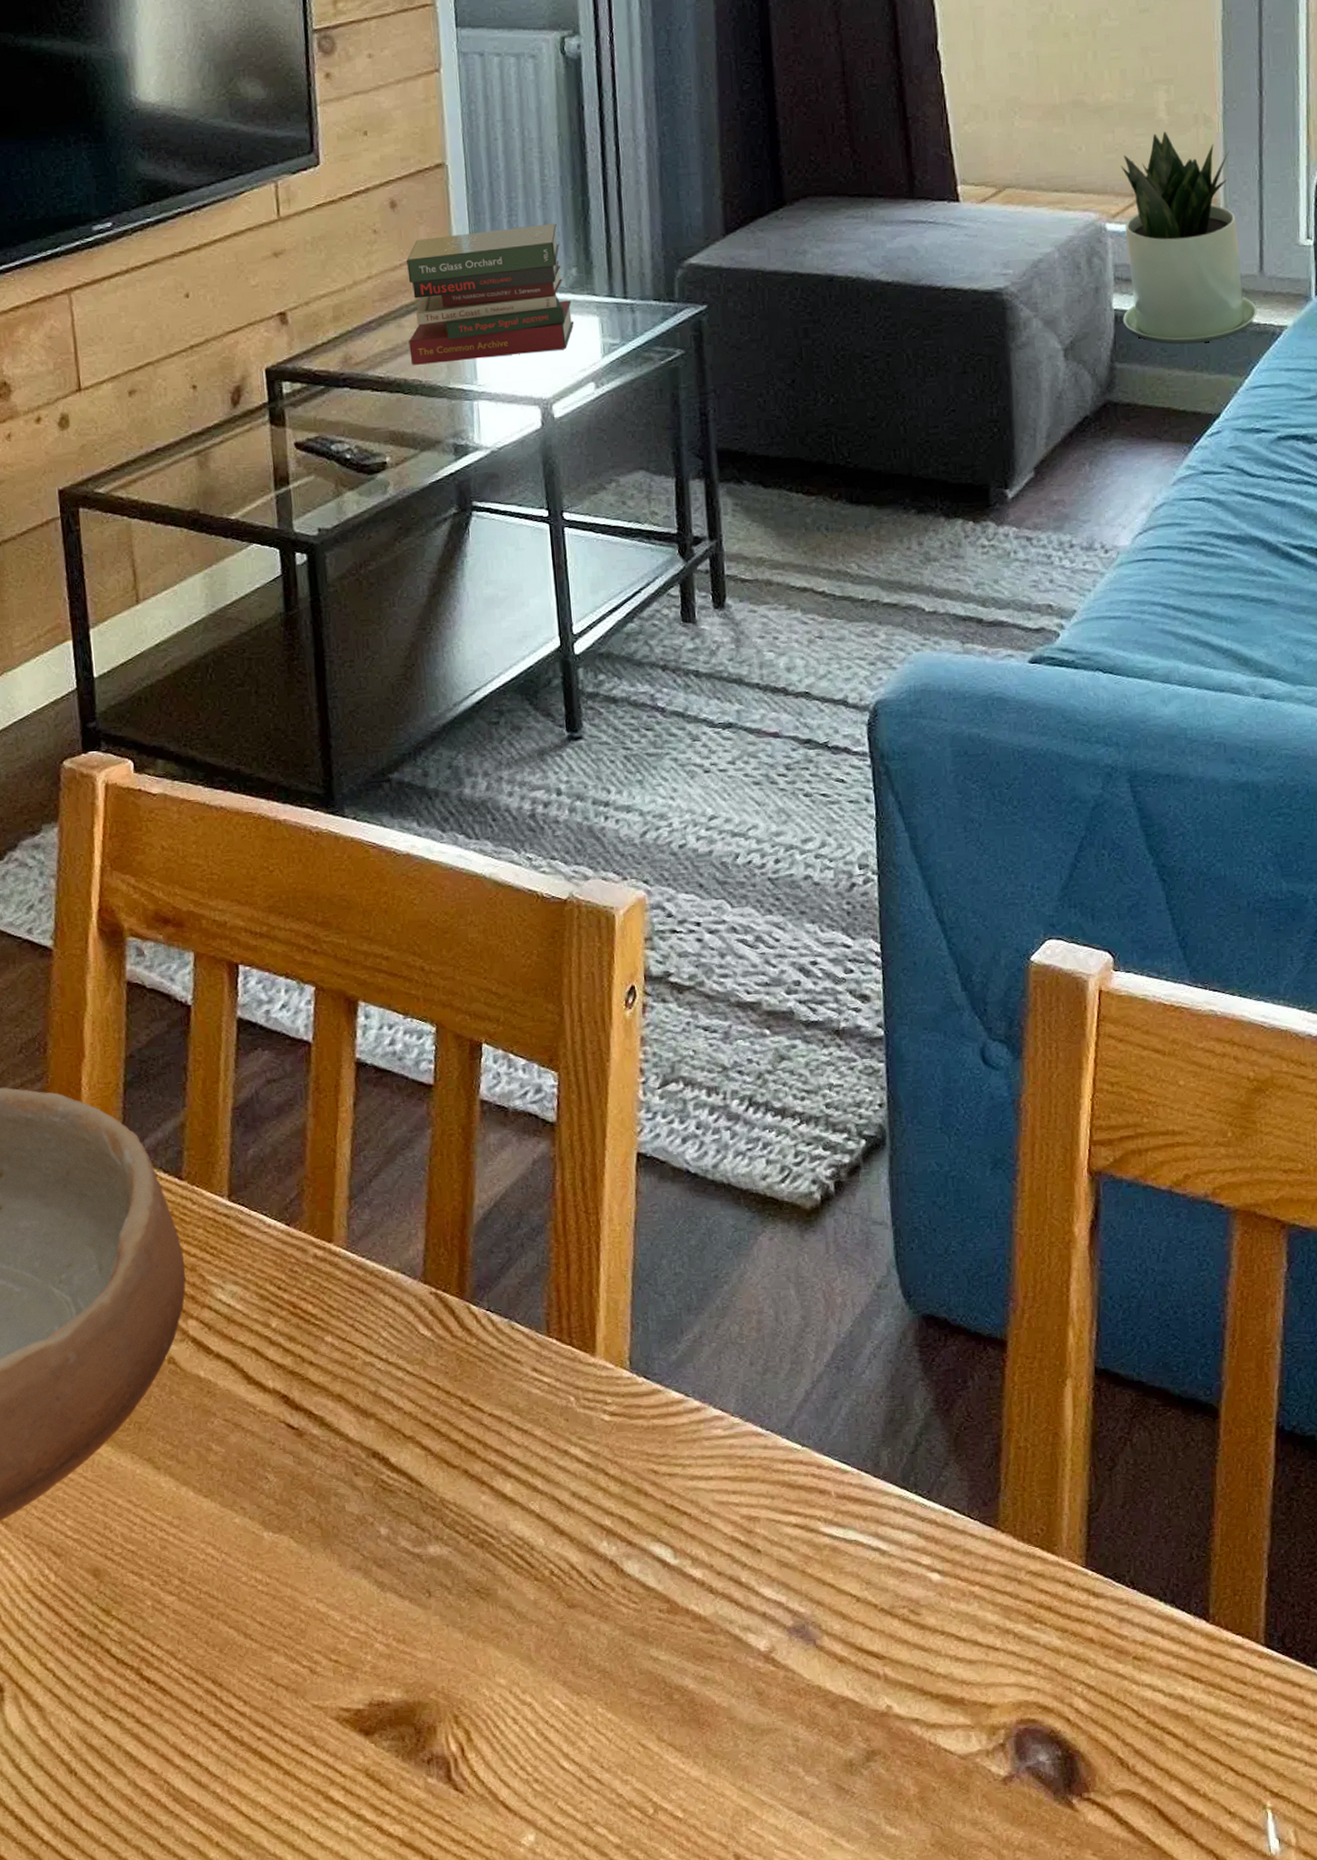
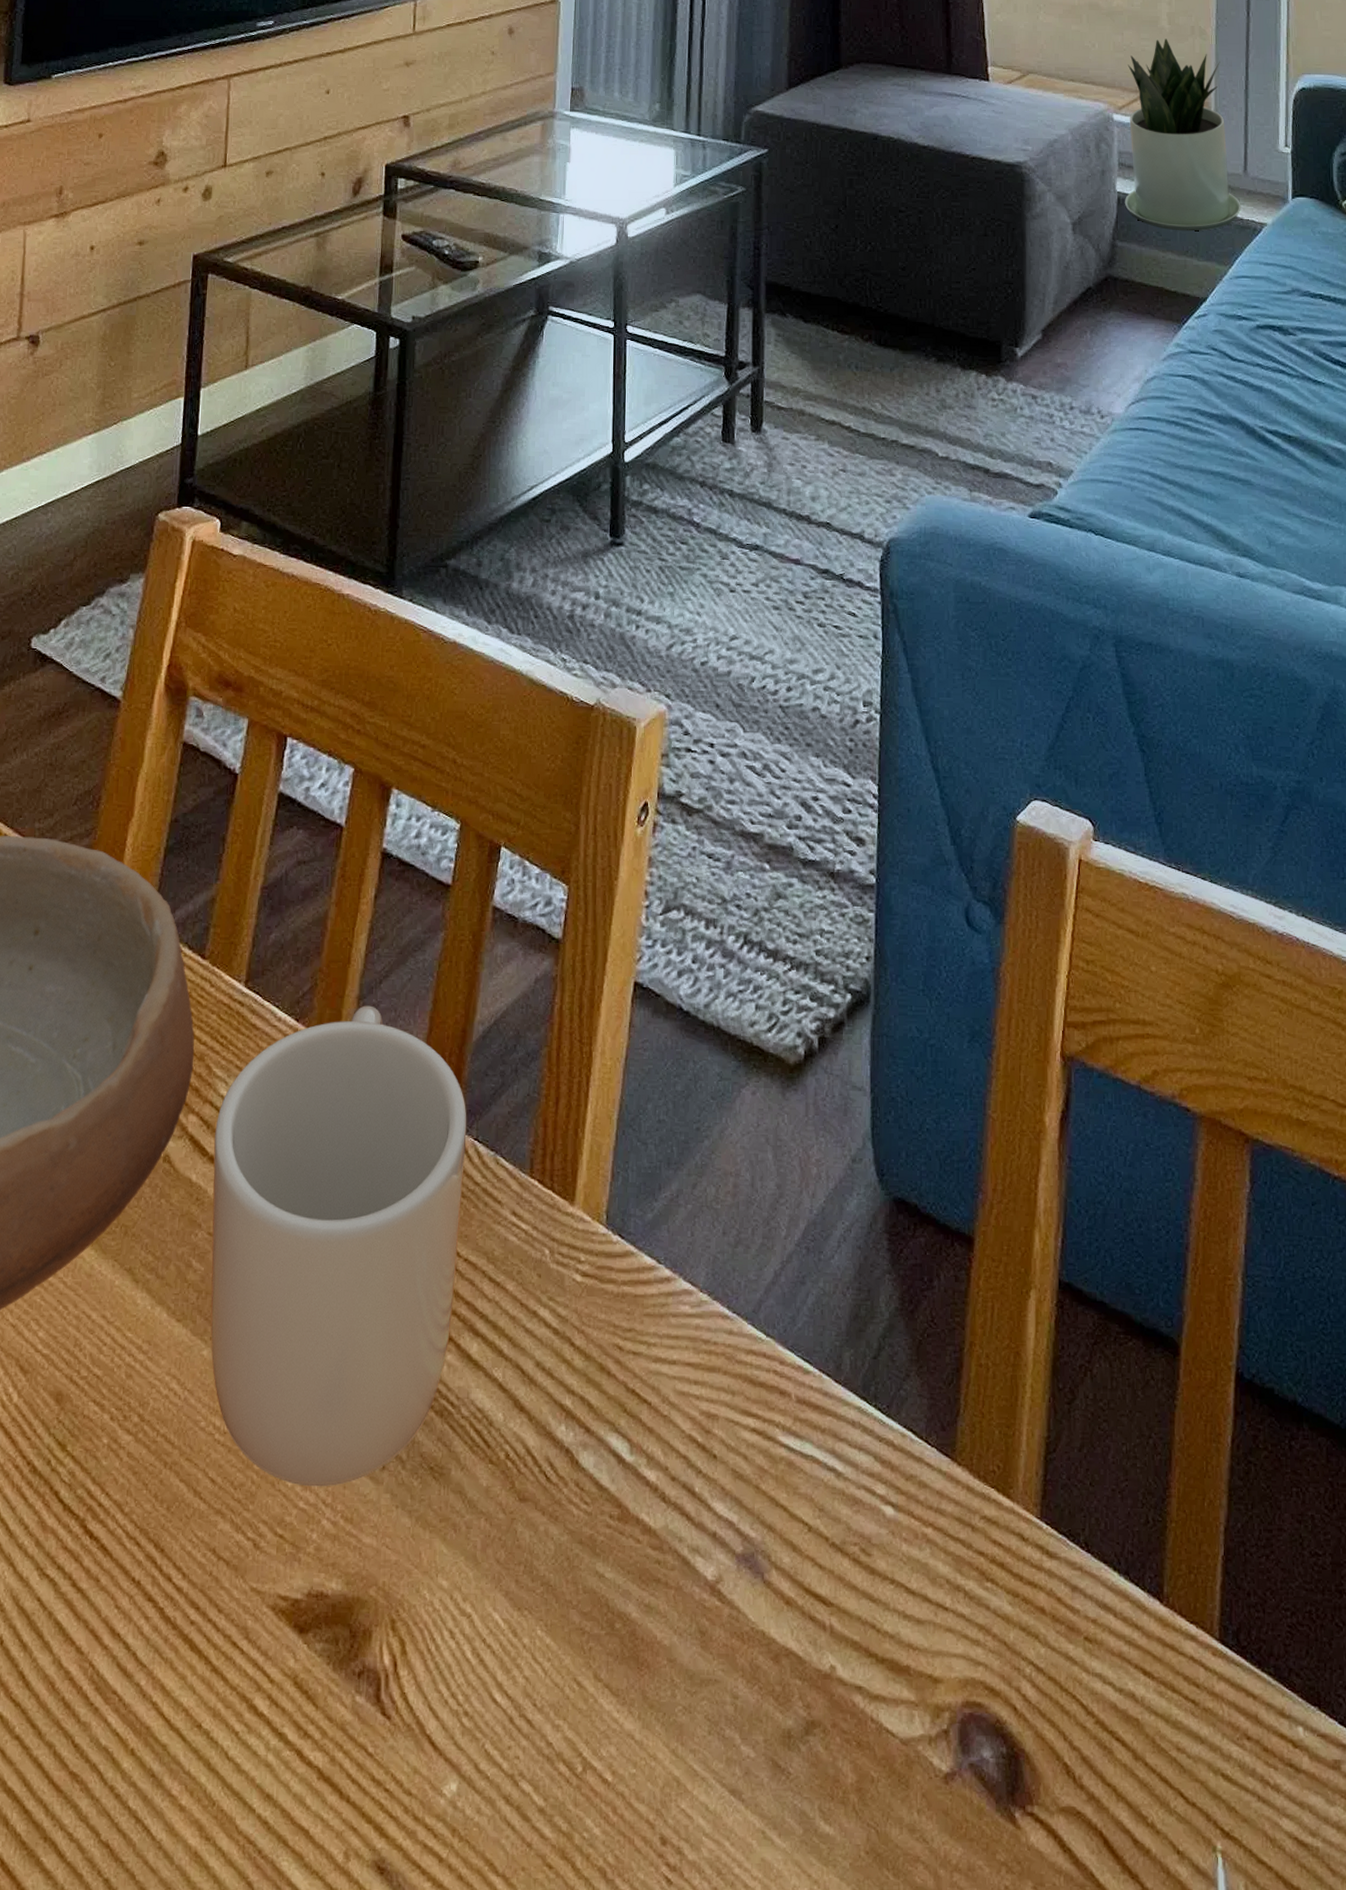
mug: none [217,1203,483,1619] -> present [210,1005,467,1487]
books: present [406,223,575,365] -> none [510,62,653,176]

